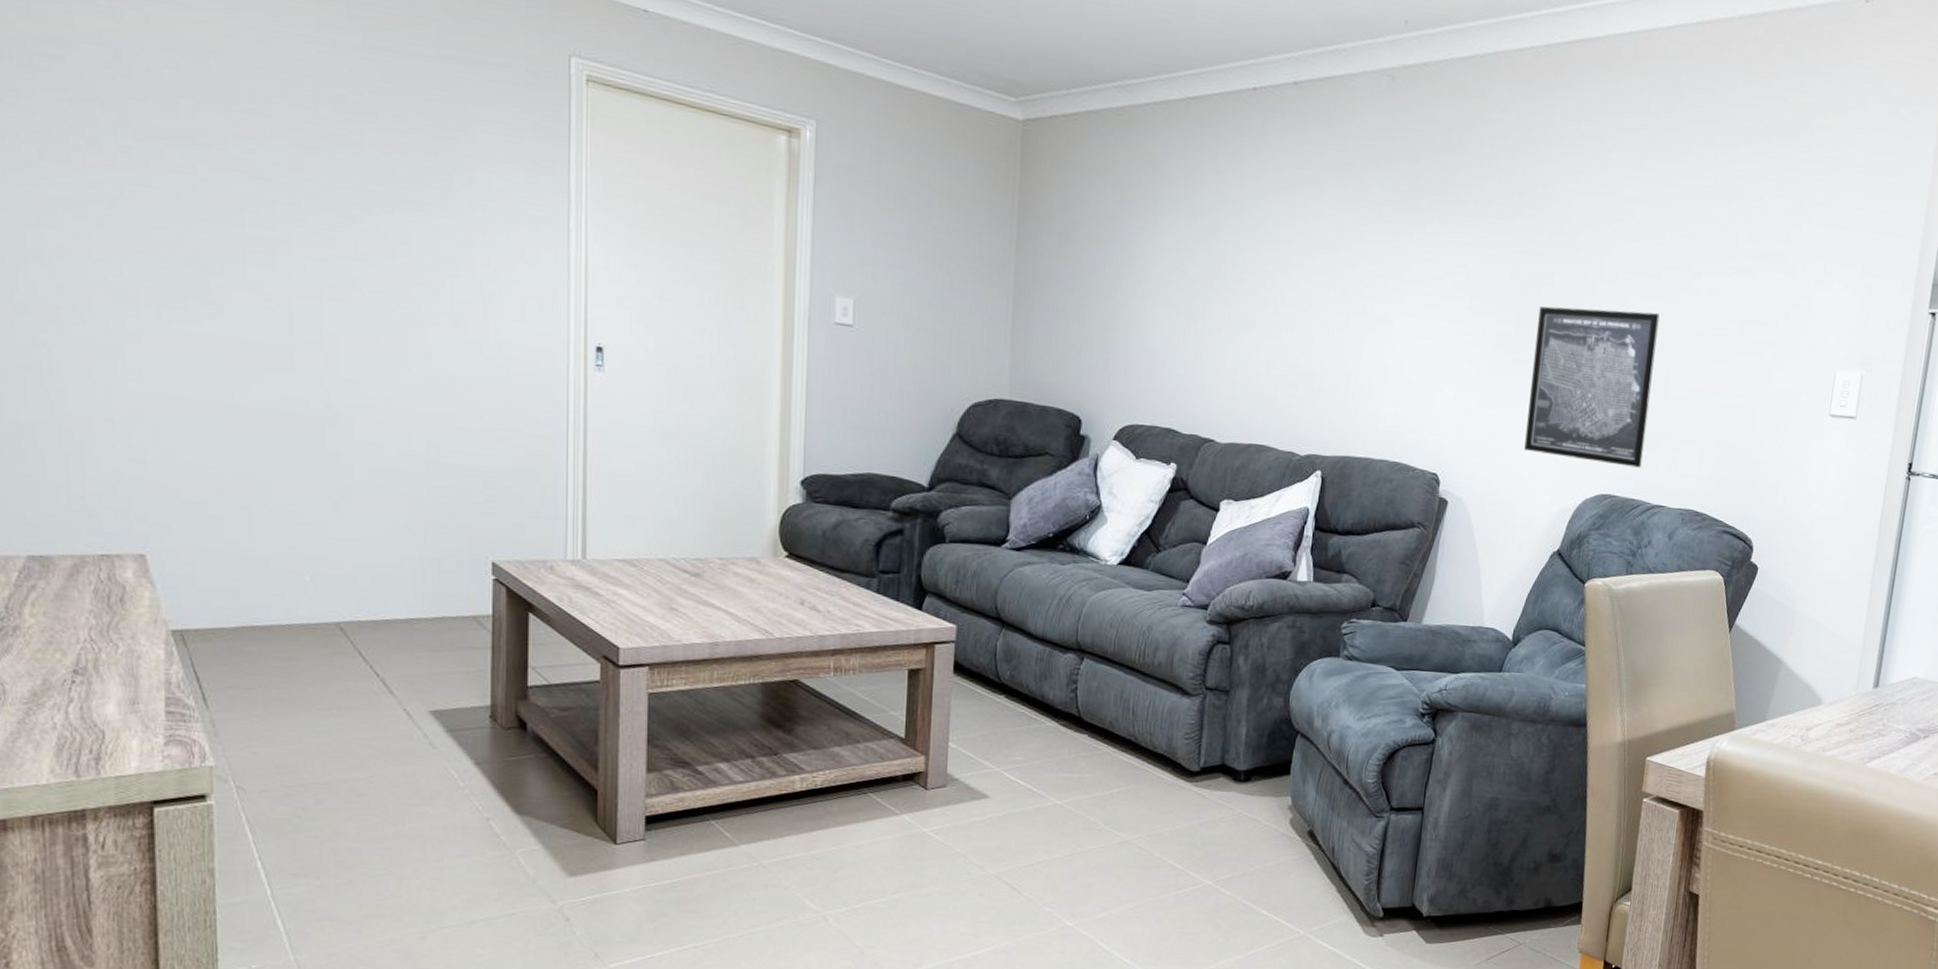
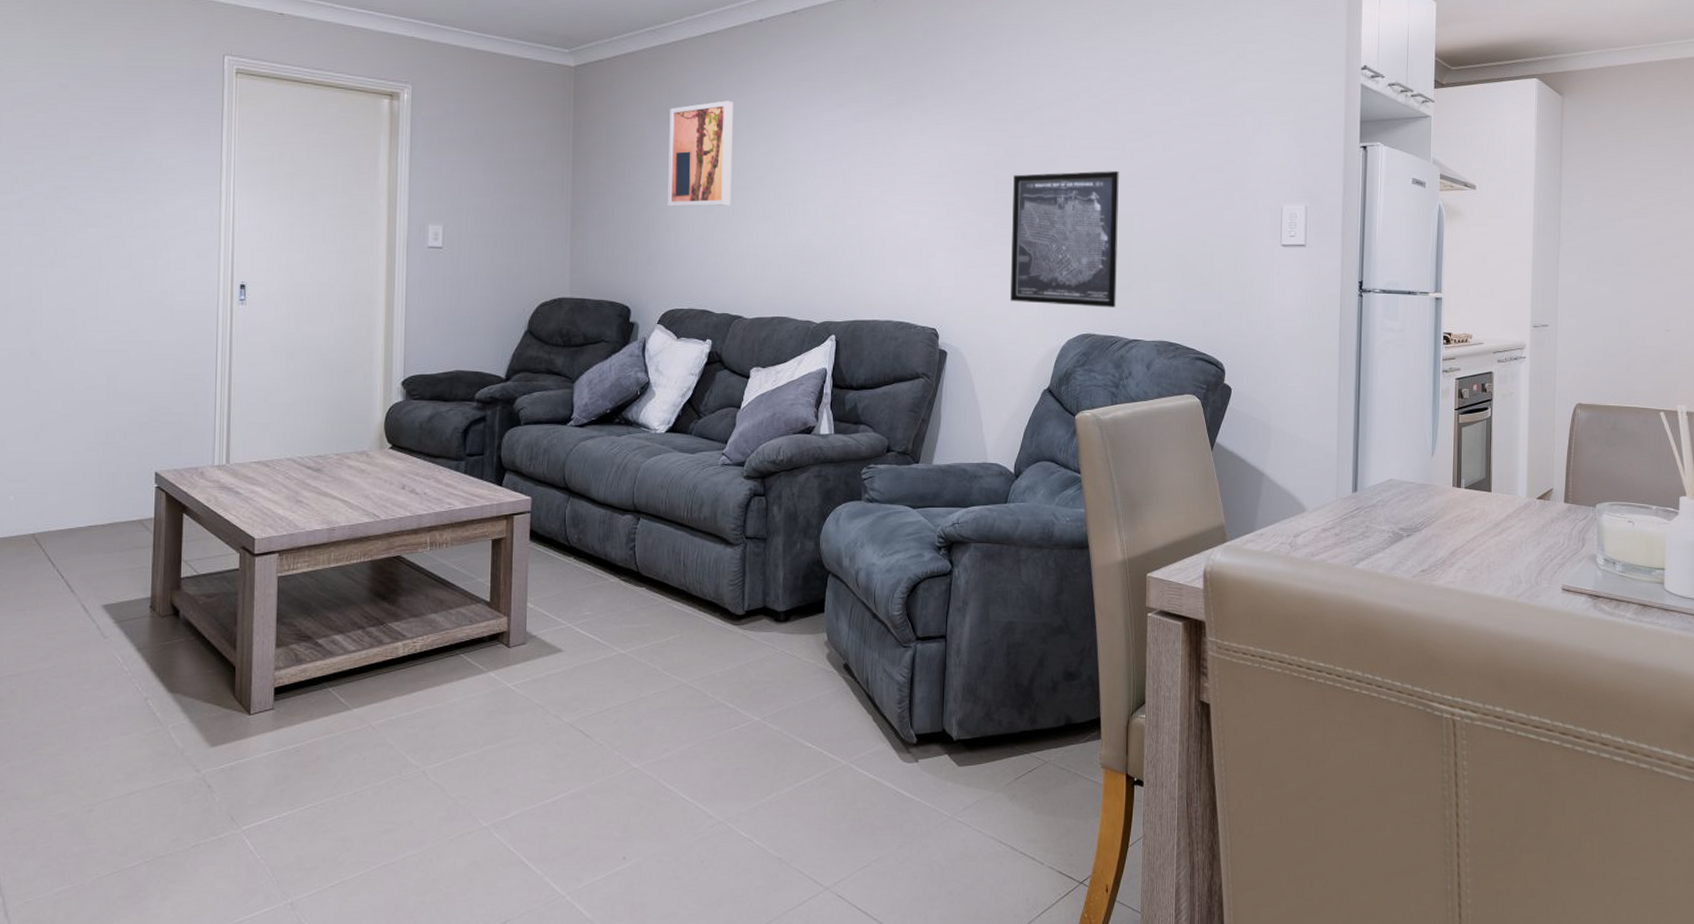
wall art: none [1131,182,1216,310] -> present [667,100,733,207]

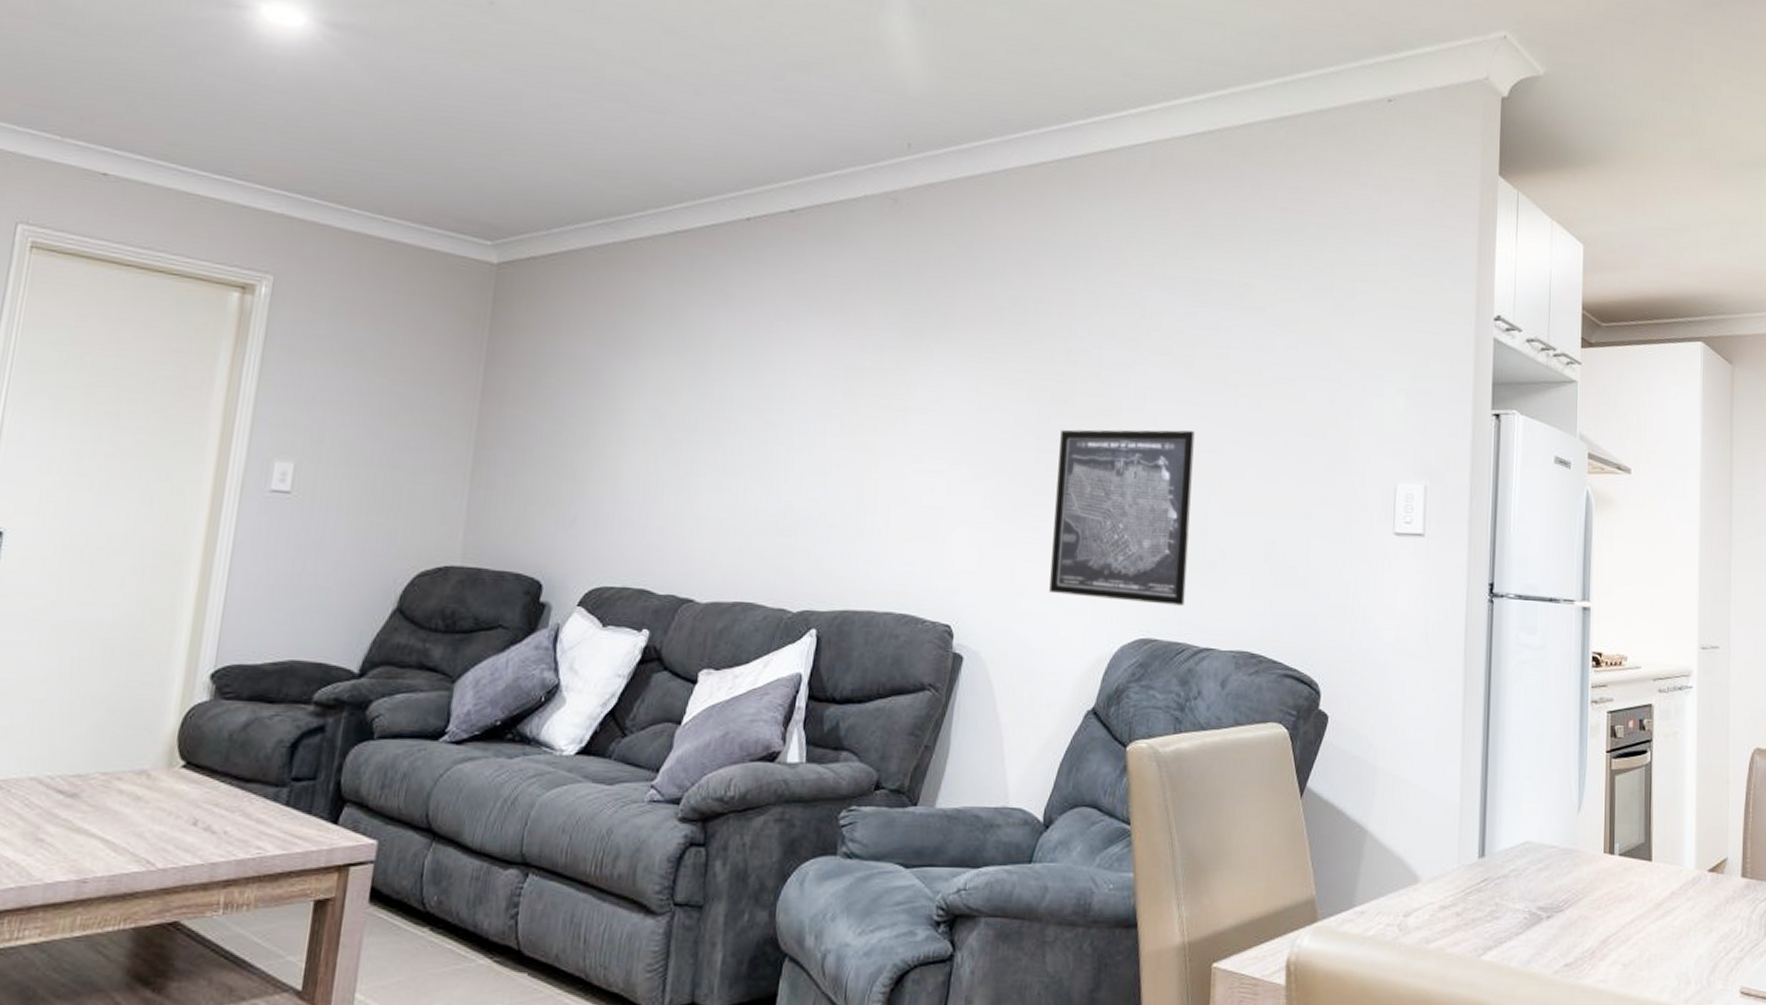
wall art: present [667,100,733,207] -> none [605,317,704,454]

